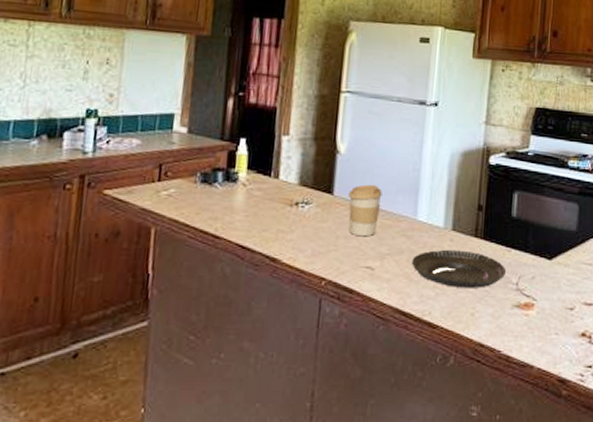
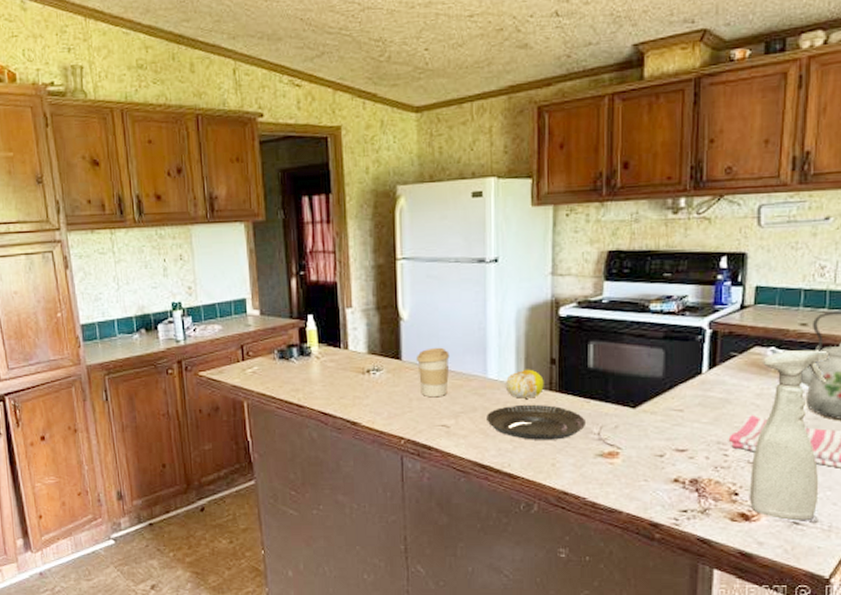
fruit: none [433,213,470,244] -> present [505,369,544,399]

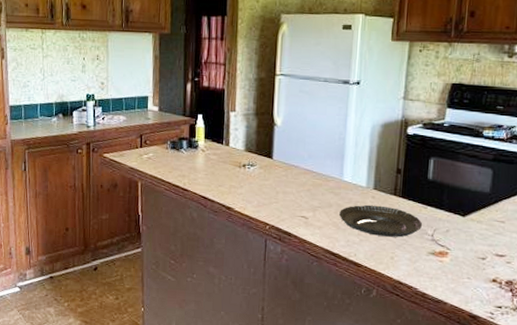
coffee cup: present [416,347,450,398] -> none [284,151,313,193]
fruit: present [505,369,544,399] -> none [357,175,390,200]

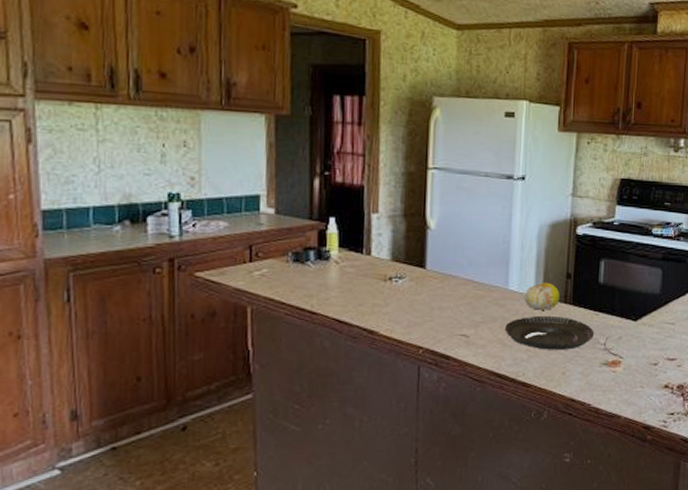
fruit: none [357,175,390,200] -> present [524,282,560,310]

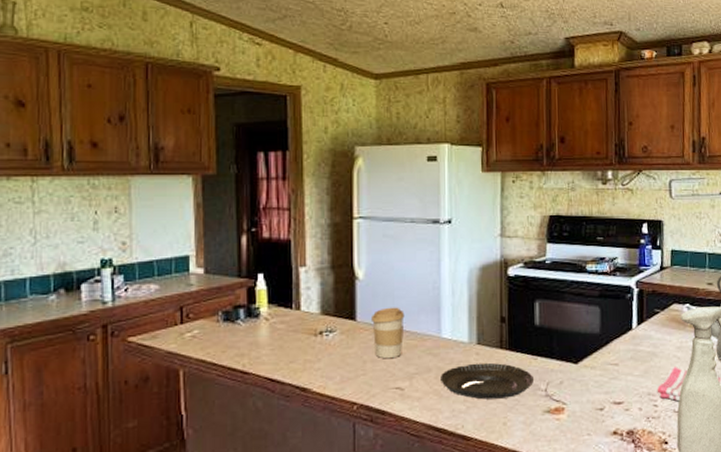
coffee cup: none [440,257,474,307] -> present [370,307,405,359]
fruit: present [524,282,560,310] -> none [458,327,495,358]

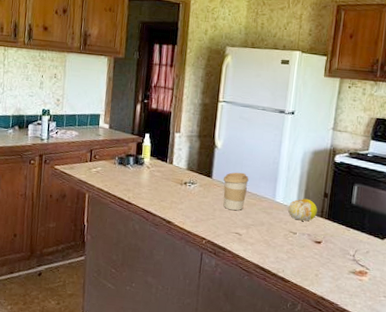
tart tin: present [441,362,535,400] -> none [270,224,346,256]
fruit: none [458,327,495,358] -> present [287,198,318,221]

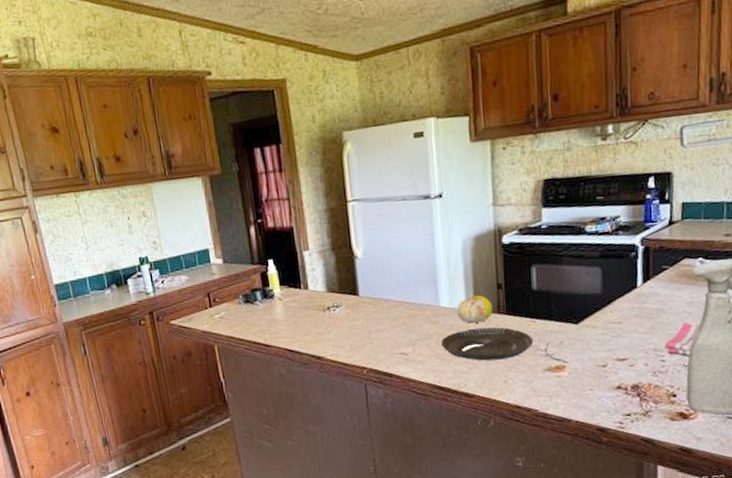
coffee cup: present [223,172,249,211] -> none [372,281,404,329]
tart tin: none [270,224,346,256] -> present [441,327,534,361]

